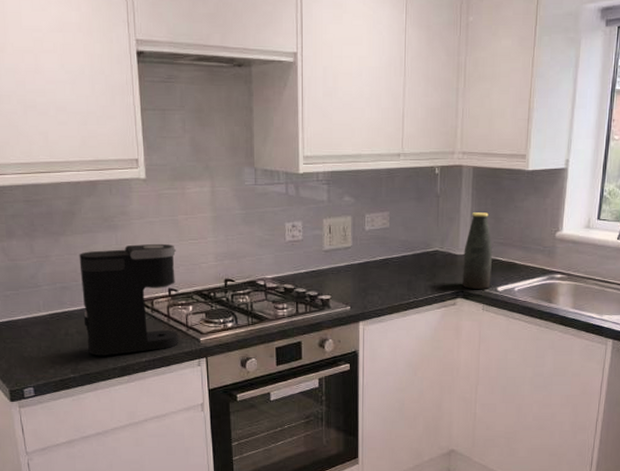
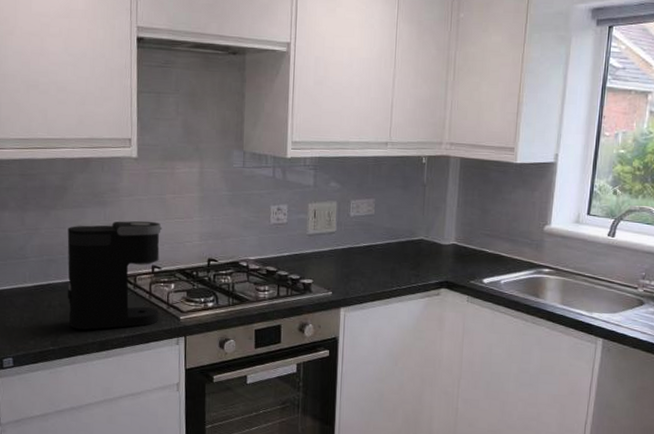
bottle: present [462,212,492,289] -> none [447,203,478,280]

